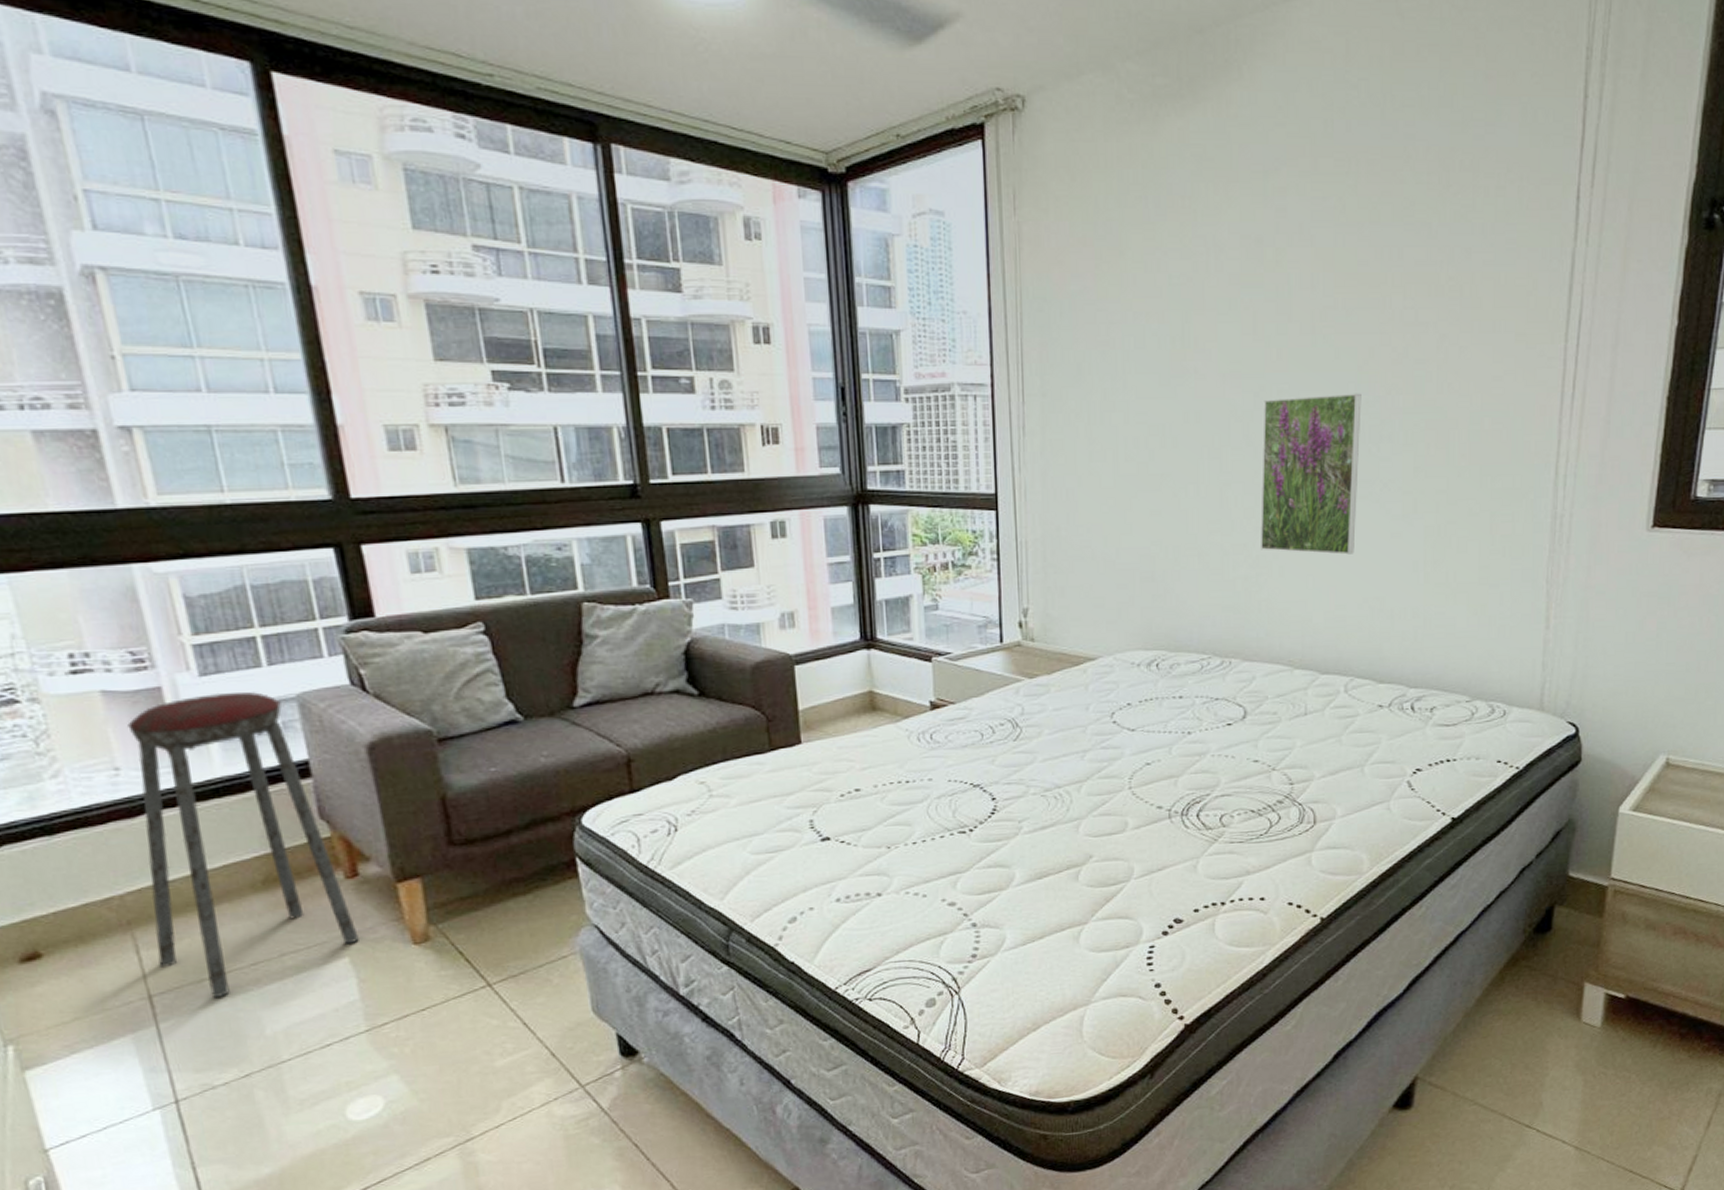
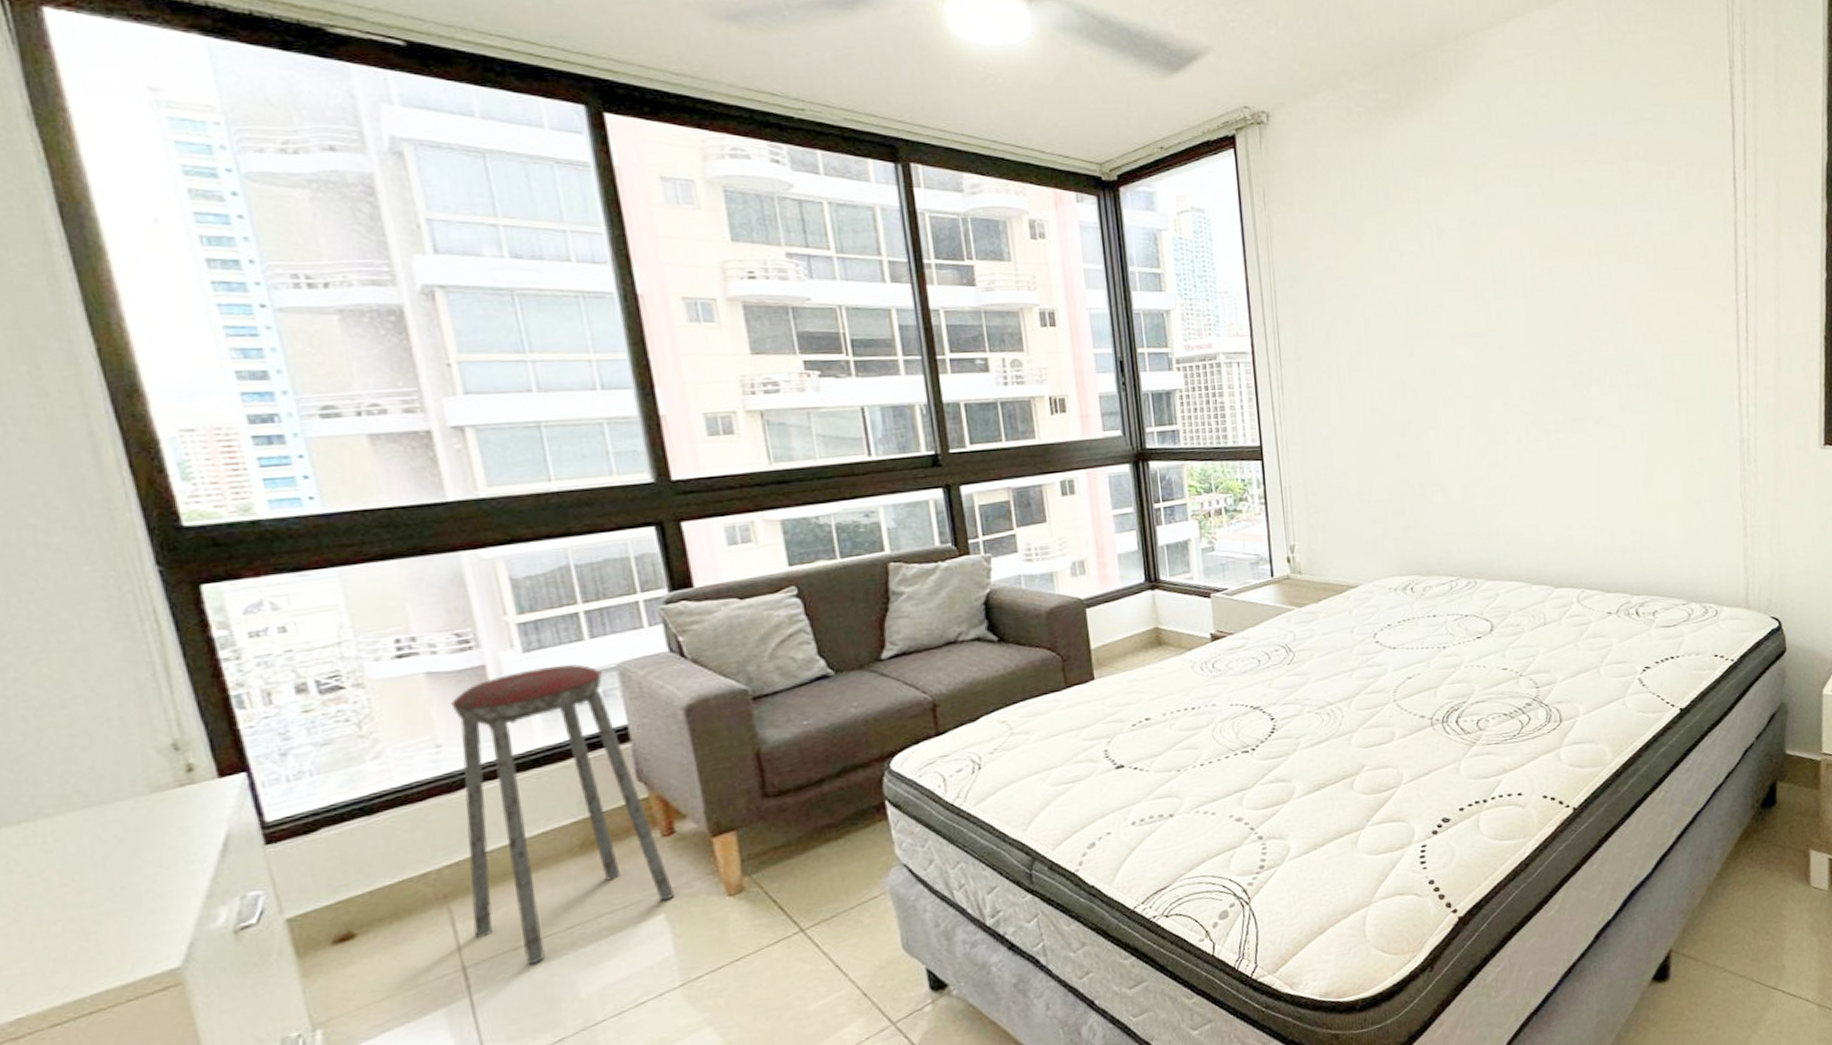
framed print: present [1260,393,1362,555] -> none [1488,345,1576,483]

